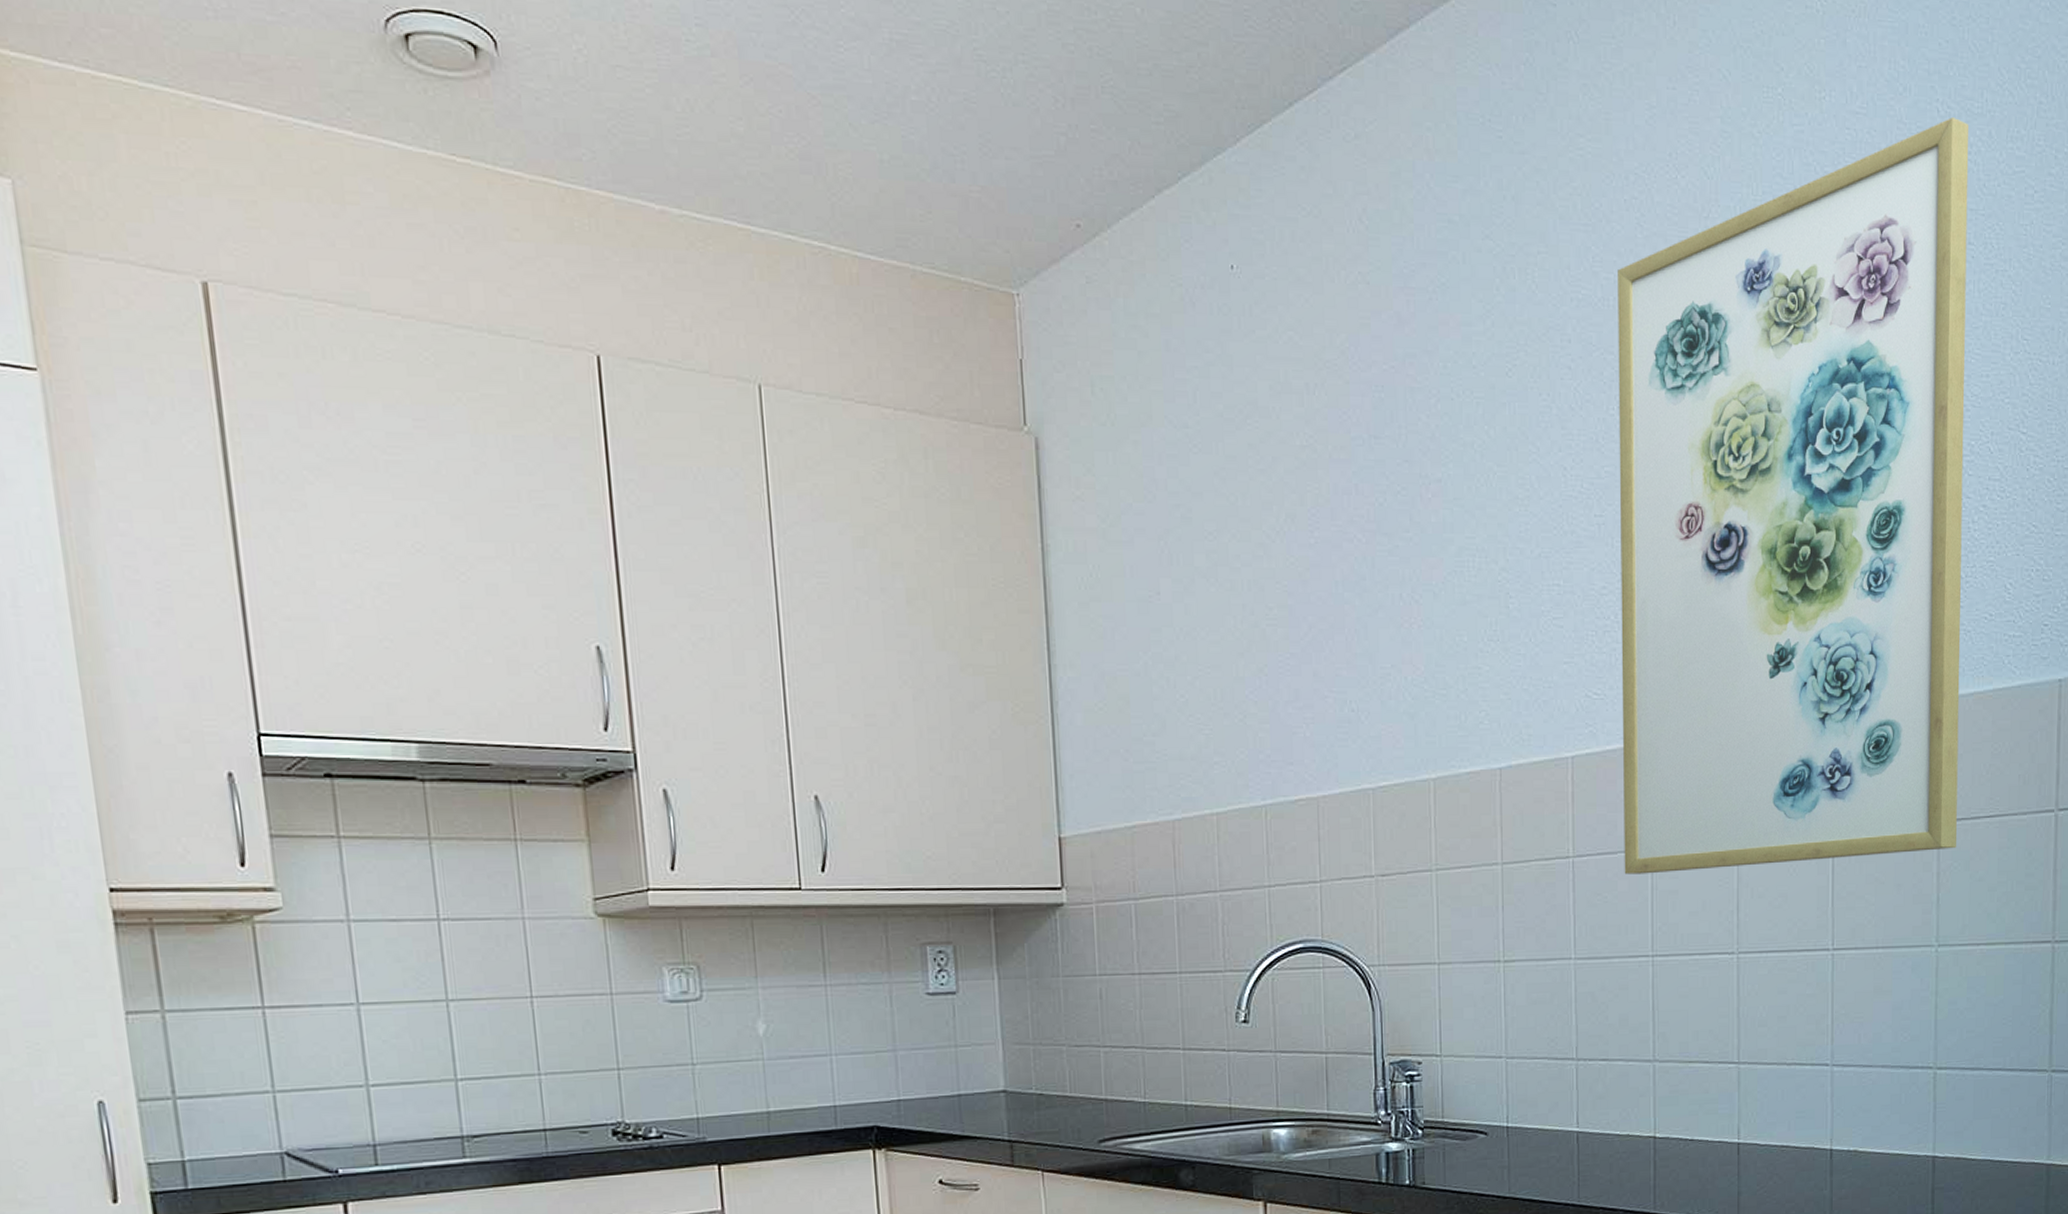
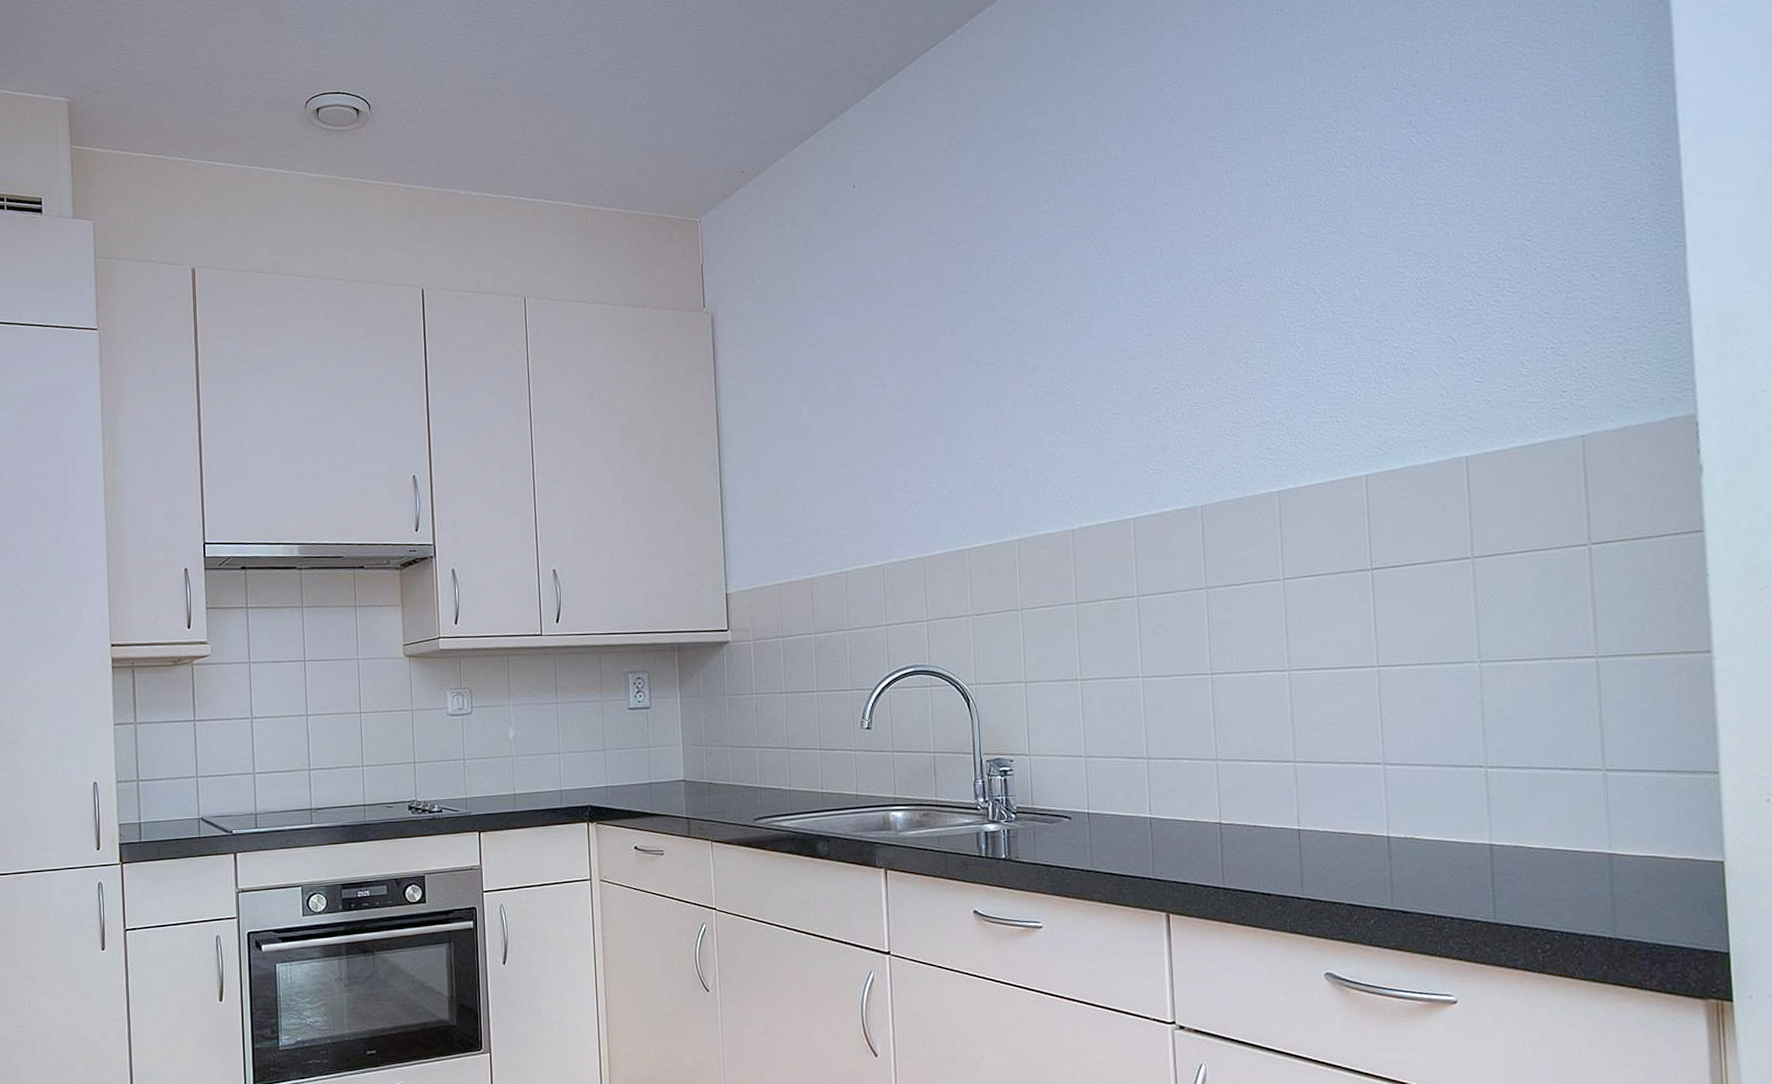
wall art: present [1618,116,1969,875] -> none [1157,9,1492,609]

